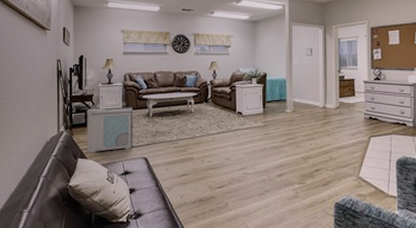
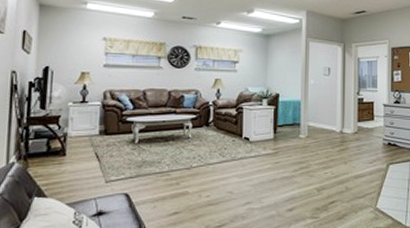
air purifier: present [87,107,133,153] -> none [46,131,113,190]

